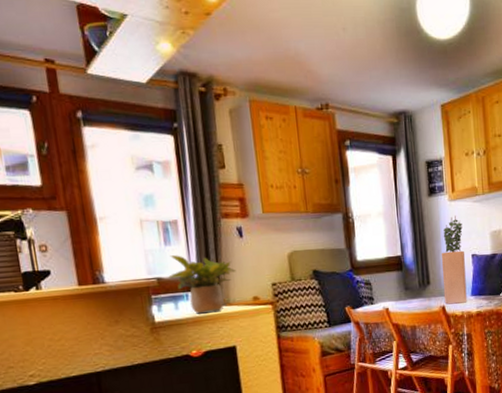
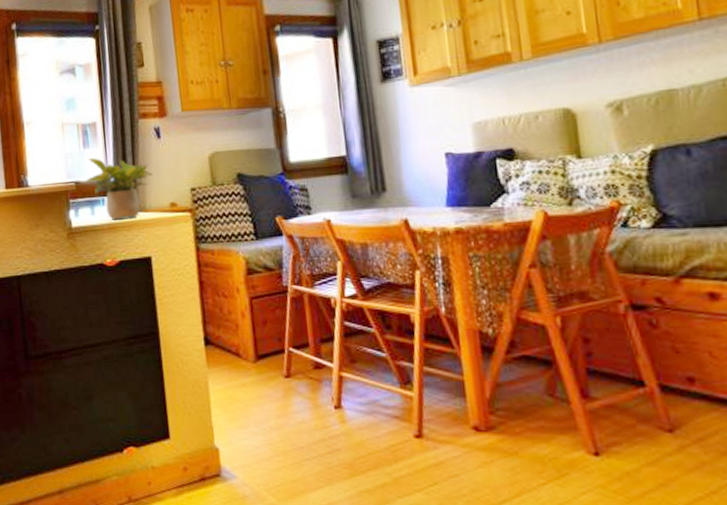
vase: present [441,216,467,305] -> none [400,104,441,218]

